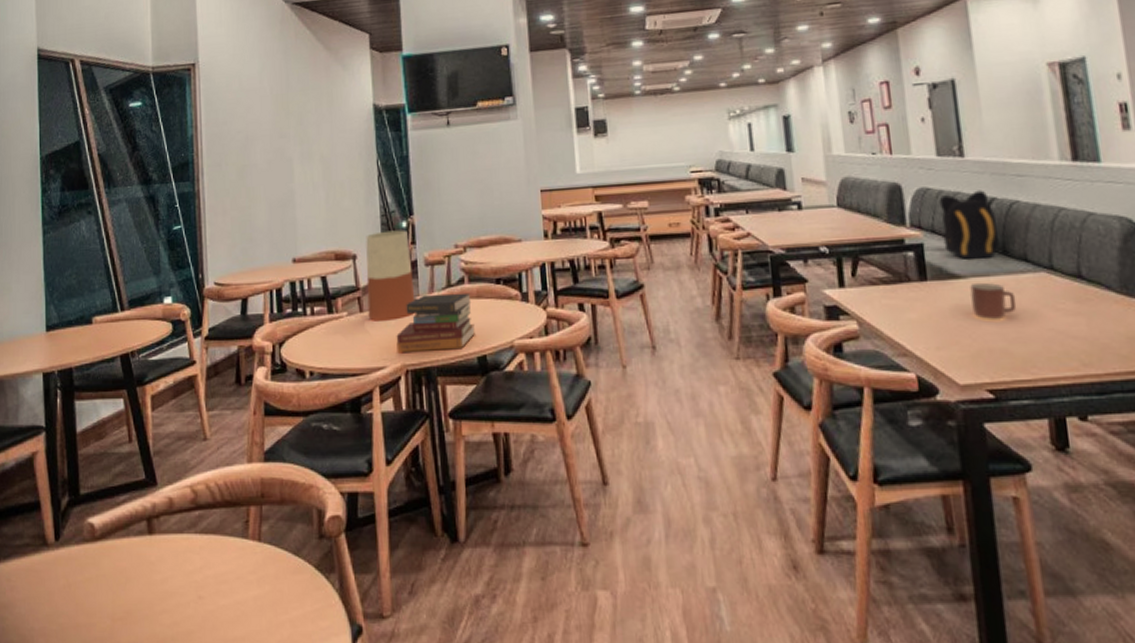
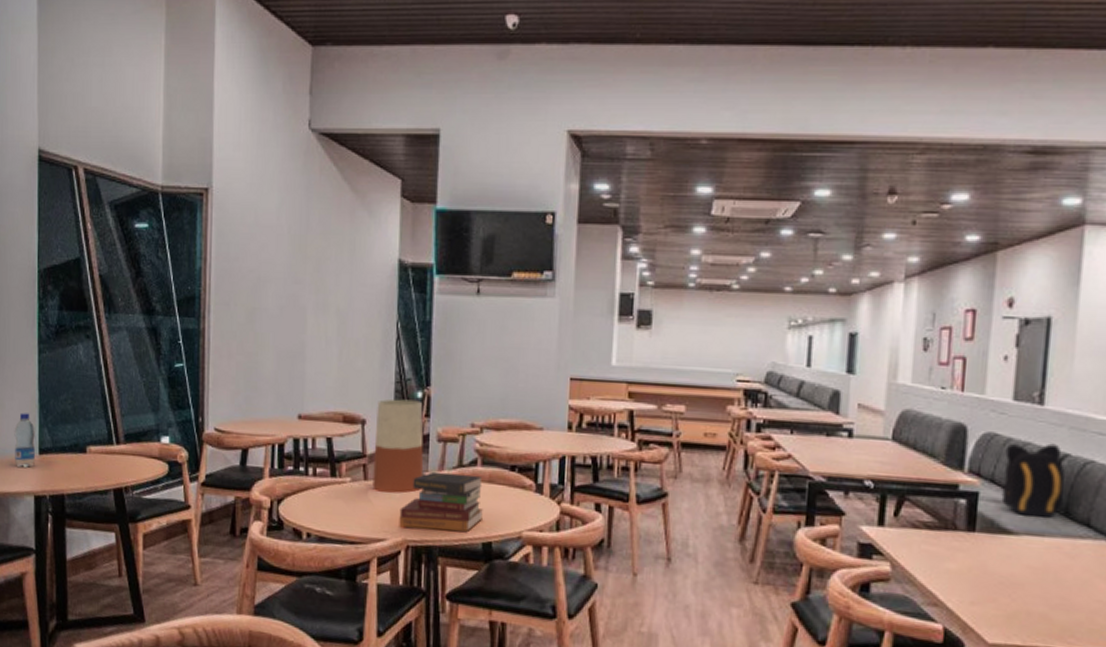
bottle: none [21,293,43,348] -> present [14,412,36,468]
mug: present [970,282,1017,321] -> none [1018,541,1068,584]

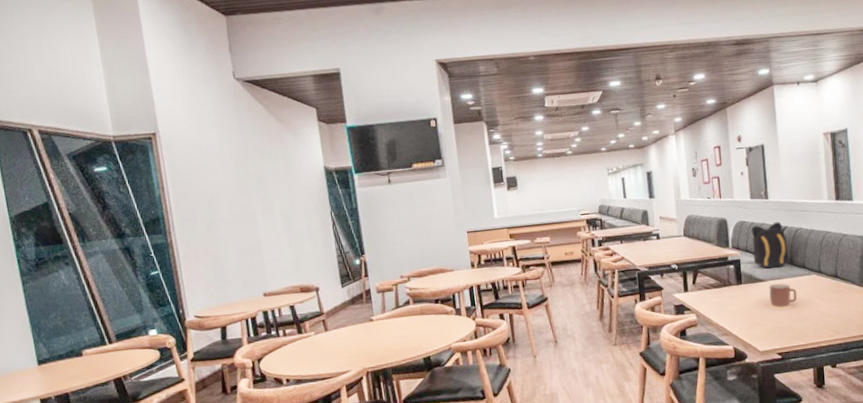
bottle: present [14,412,36,468] -> none [10,334,36,380]
vase: present [373,399,424,494] -> none [325,266,371,338]
books: present [399,471,483,533] -> none [357,312,420,360]
mug: none [1018,541,1068,584] -> present [769,283,798,309]

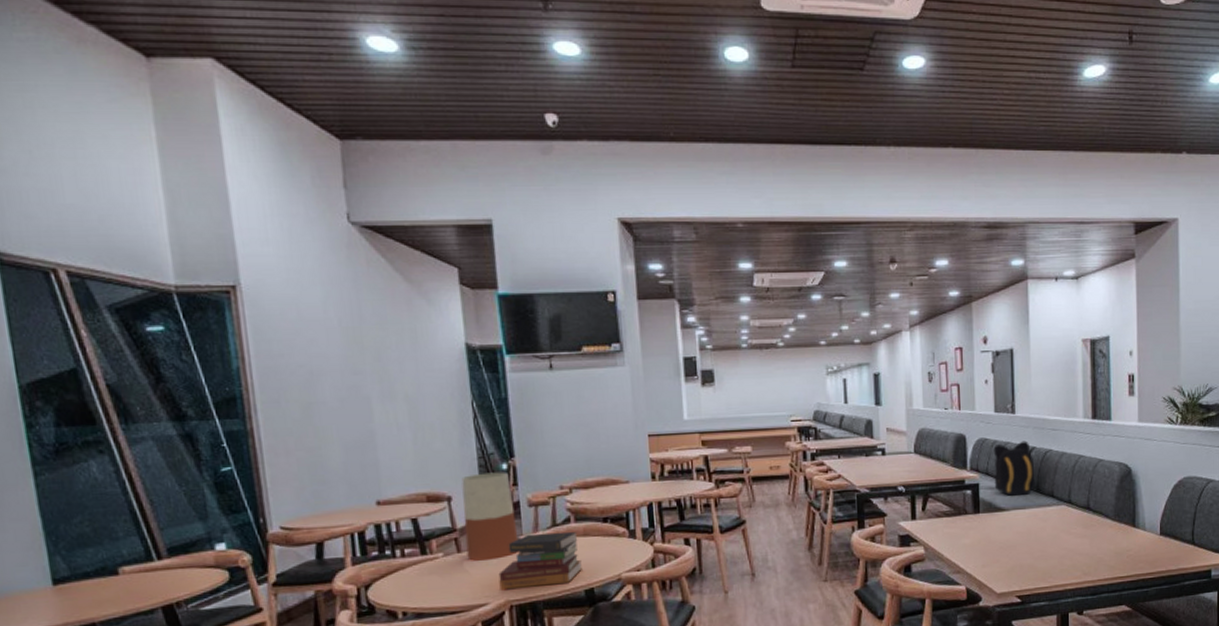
vase: none [325,266,371,338] -> present [461,472,519,561]
books: none [357,312,420,360] -> present [498,532,582,591]
mug: present [769,283,798,309] -> none [1011,513,1043,544]

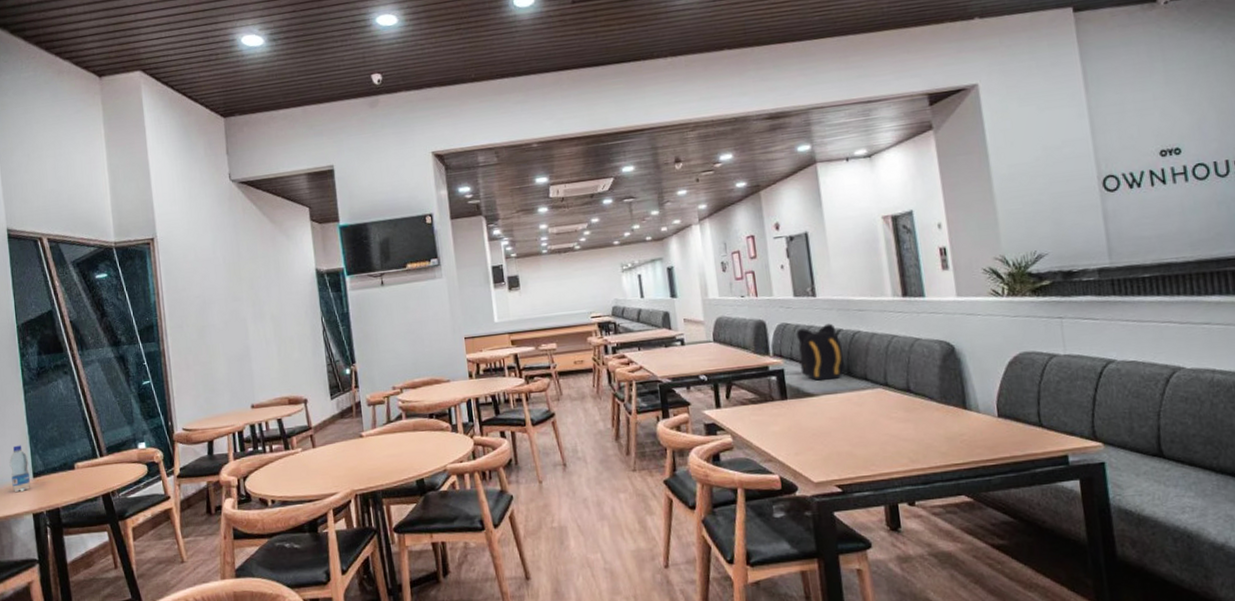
bottle: none [12,543,50,605] -> present [9,445,31,493]
vase: present [461,472,519,561] -> none [314,376,361,455]
books: present [498,532,582,591] -> none [345,427,413,481]

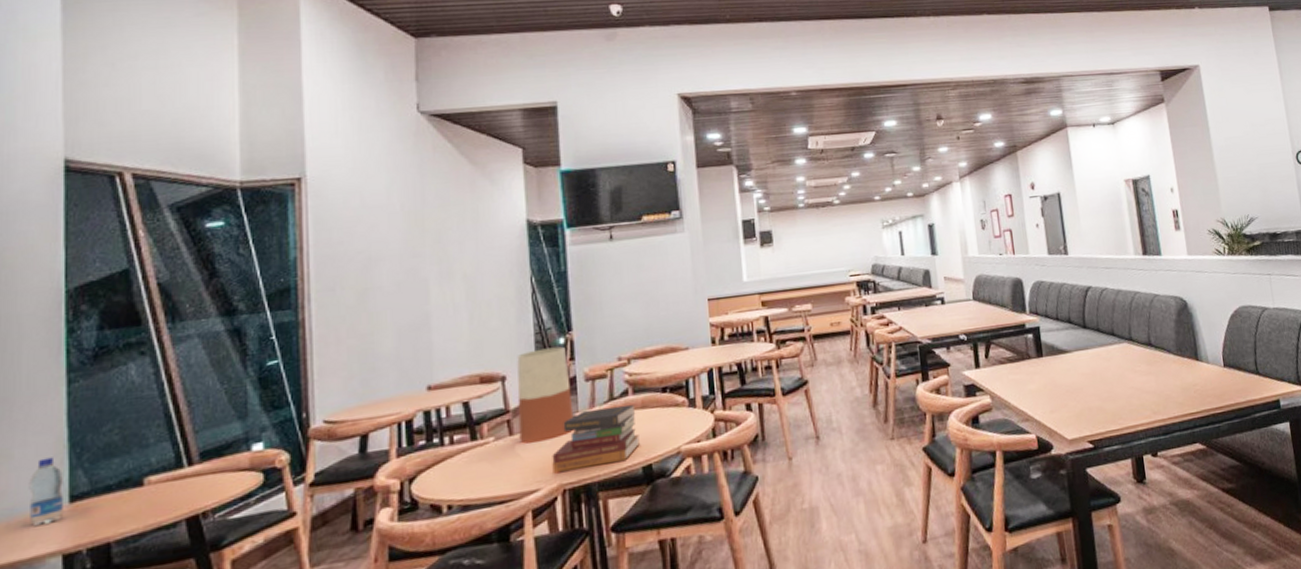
vase: none [314,376,361,455] -> present [517,346,574,444]
books: none [345,427,413,481] -> present [552,405,640,474]
backpack: present [796,323,845,382] -> none [1050,280,1095,338]

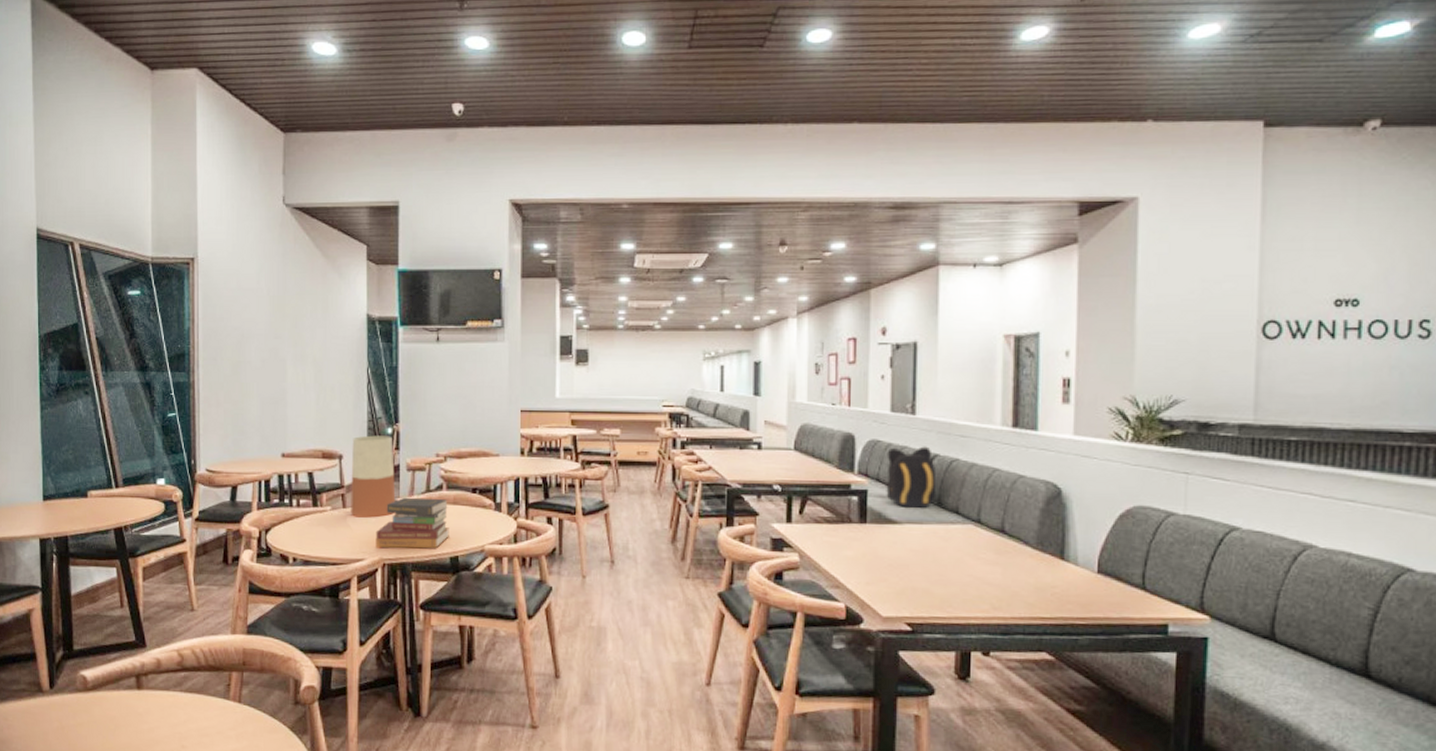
bottle: present [28,457,65,527] -> none [19,464,40,514]
backpack: none [1050,280,1095,338] -> present [886,446,937,509]

